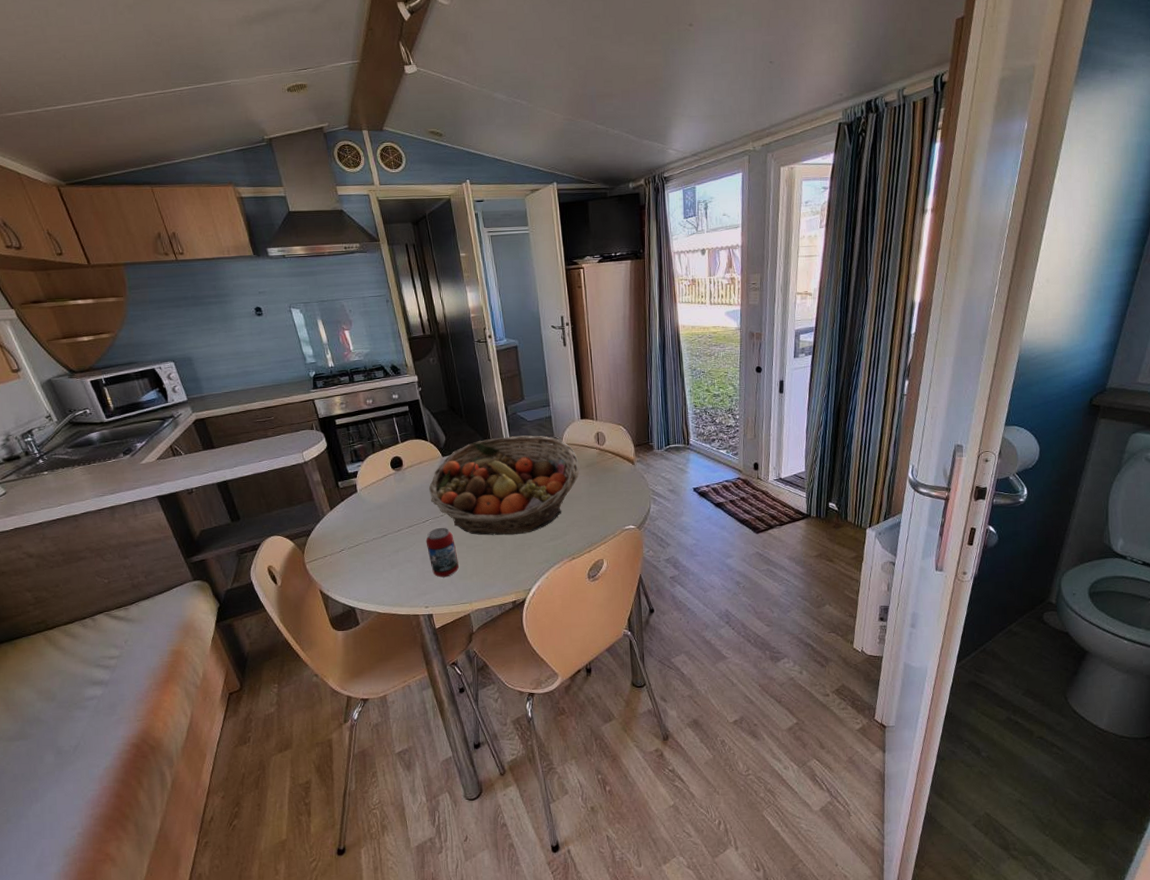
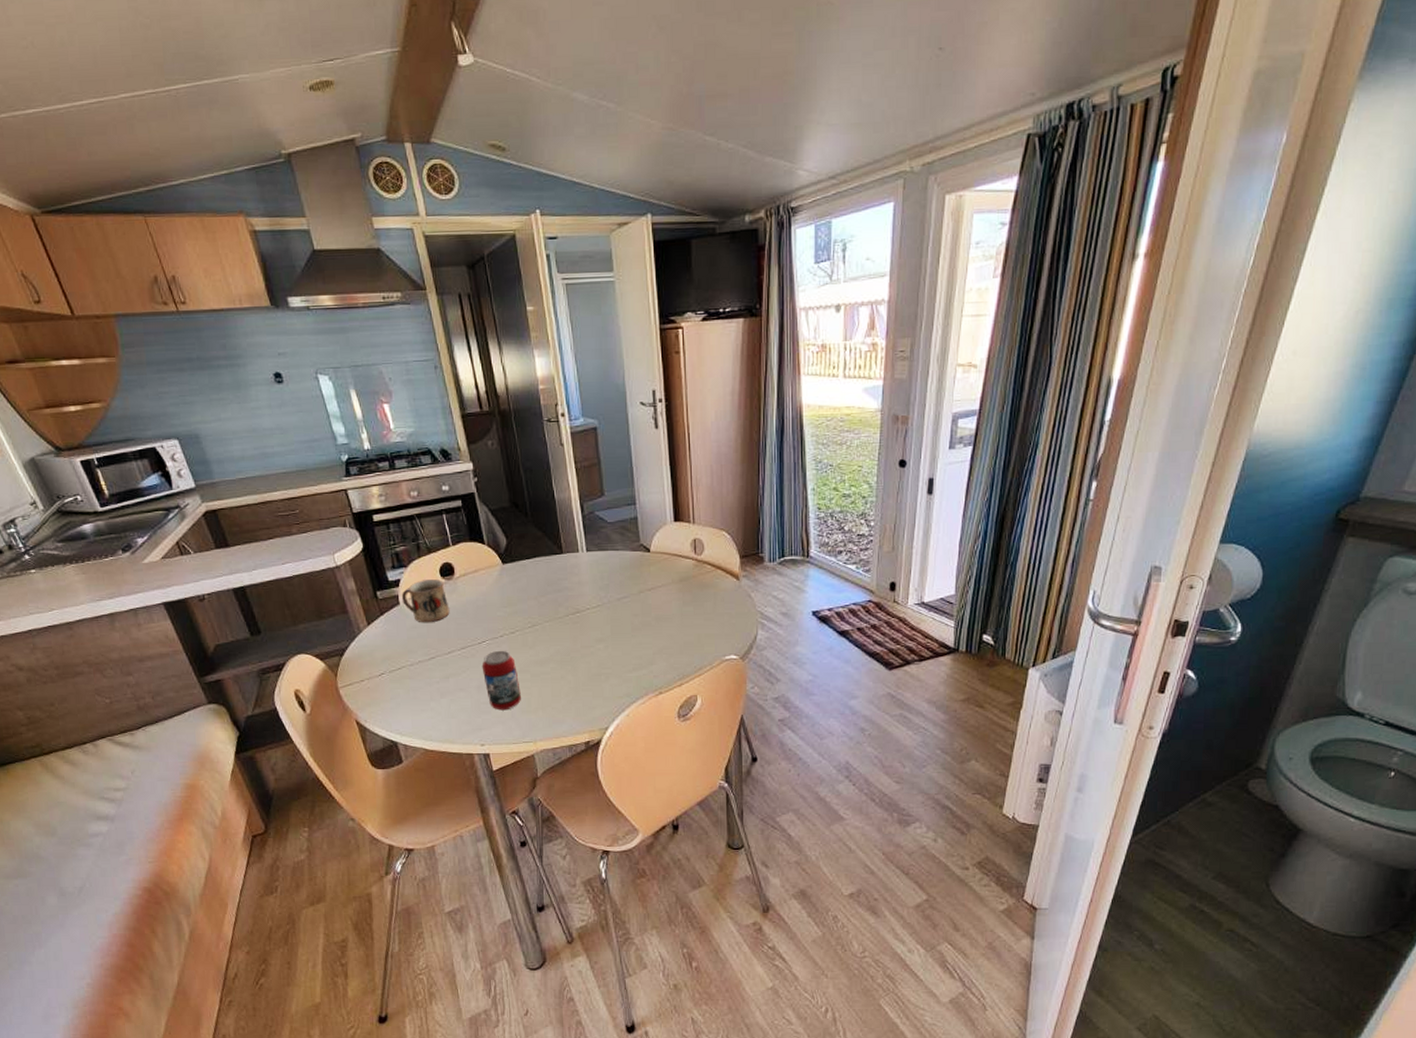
mug: none [359,471,399,507] -> present [402,579,450,623]
fruit basket: present [428,435,579,535] -> none [485,540,671,663]

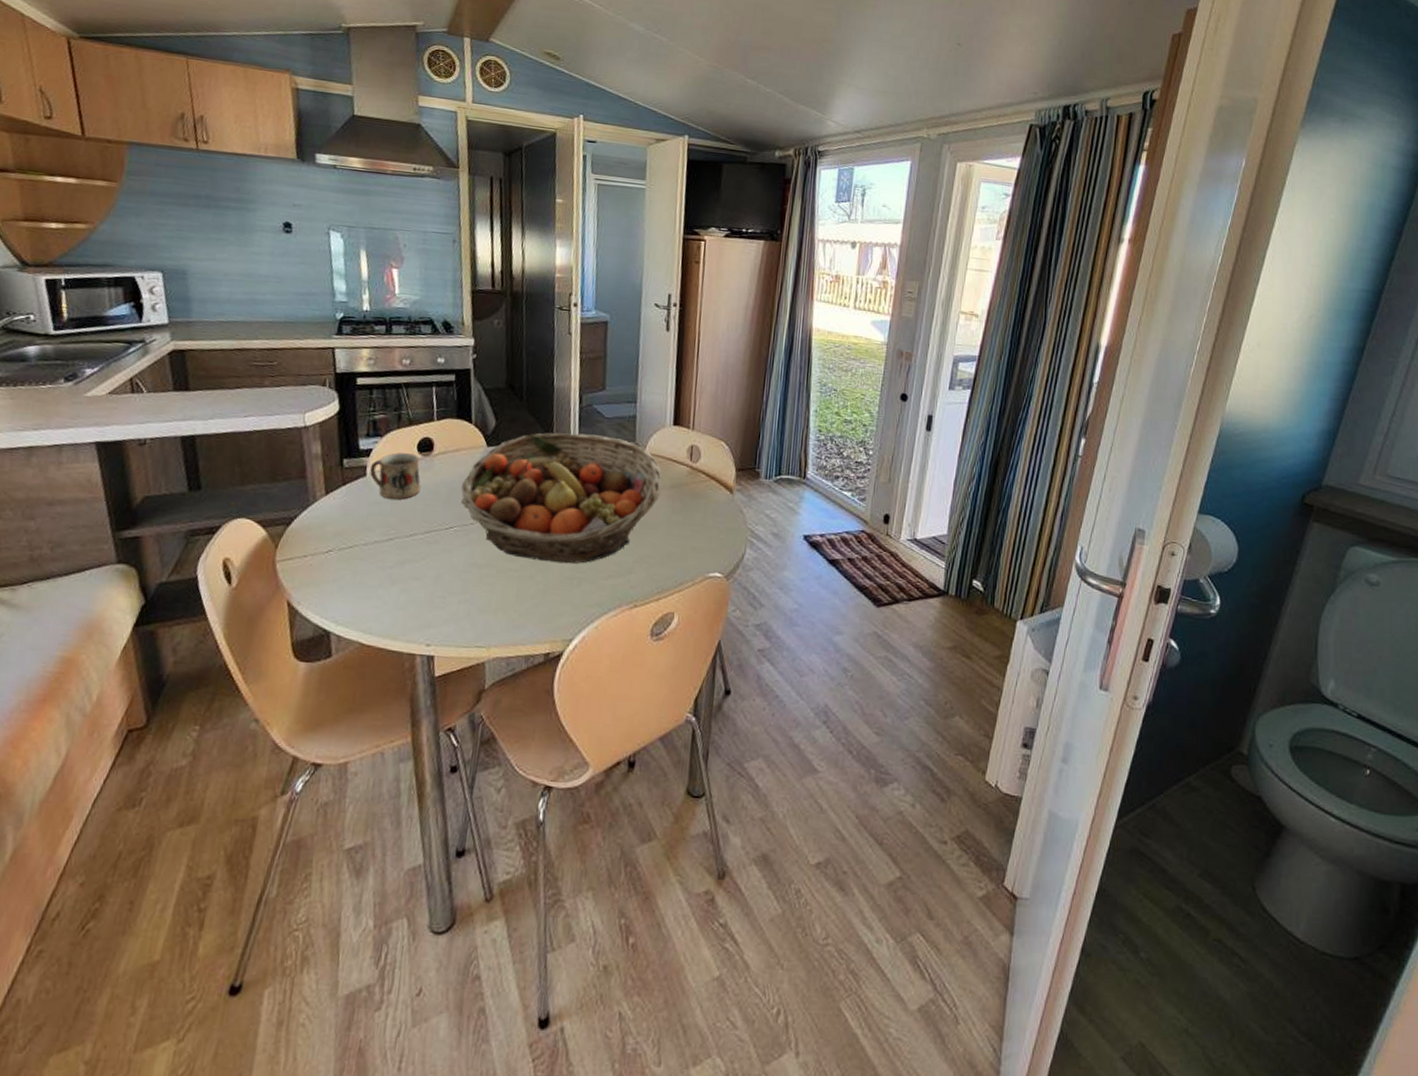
beverage can: present [482,651,521,711] -> none [444,539,483,608]
fruit basket: none [485,540,671,663] -> present [460,432,662,564]

